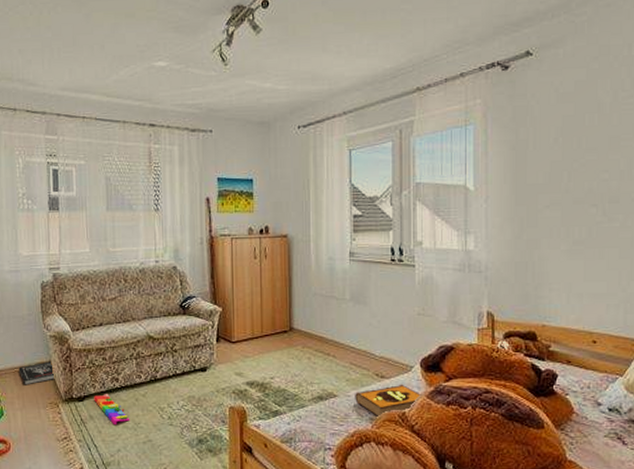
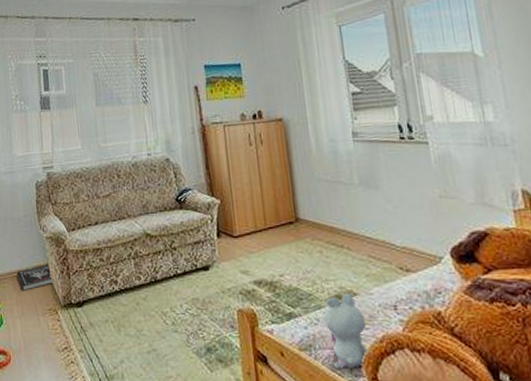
knob puzzle: present [94,394,130,426] -> none [93,298,132,333]
plush toy: none [305,394,342,458] -> present [323,293,368,368]
hardback book: present [355,384,422,419] -> none [378,278,458,321]

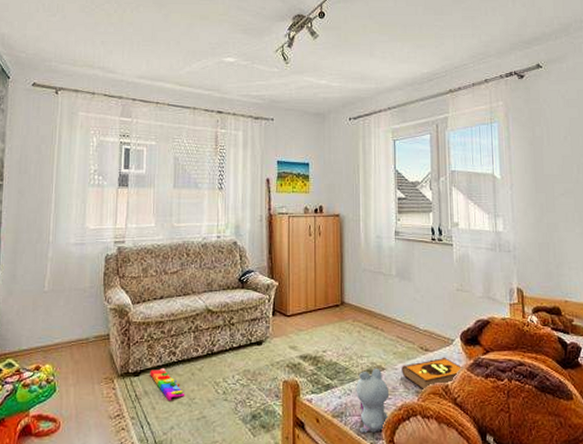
book: present [16,264,52,291] -> none [75,335,111,360]
knob puzzle: none [93,298,132,333] -> present [150,368,185,401]
hardback book: none [378,278,458,321] -> present [402,357,463,392]

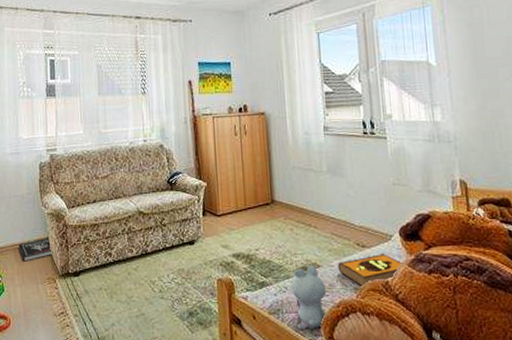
book: none [75,335,111,360] -> present [18,238,51,262]
knob puzzle: present [150,368,185,401] -> none [89,268,123,300]

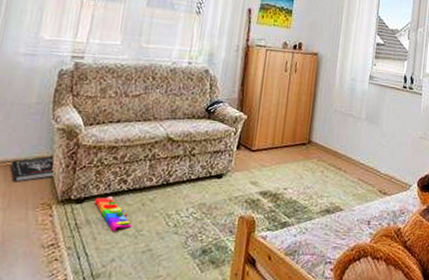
knob puzzle: none [89,268,123,300] -> present [95,196,132,232]
plush toy: present [291,265,327,329] -> none [311,208,344,272]
hardback book: present [338,253,403,289] -> none [358,201,416,234]

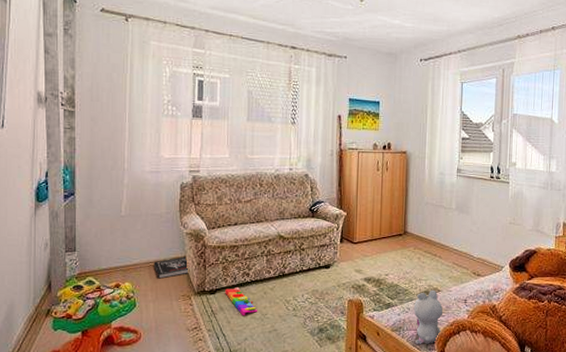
plush toy: none [311,208,344,272] -> present [413,290,443,344]

